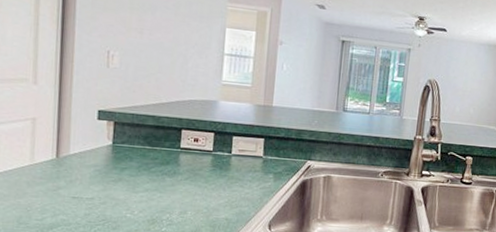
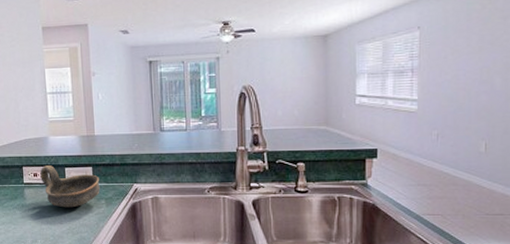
oil lamp: none [202,131,271,180] -> present [40,165,100,208]

